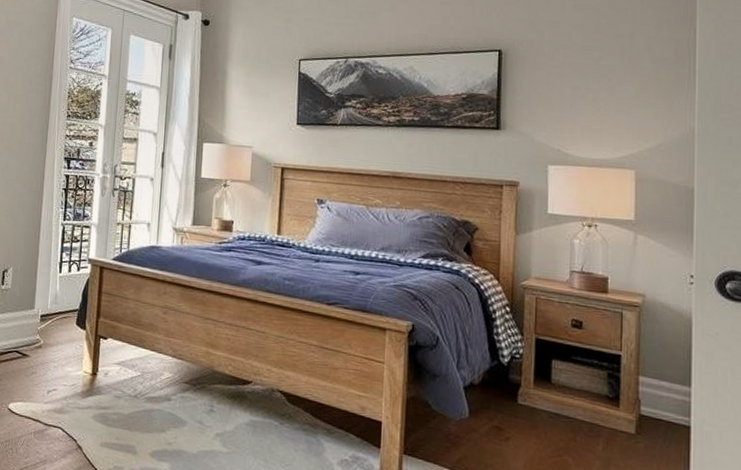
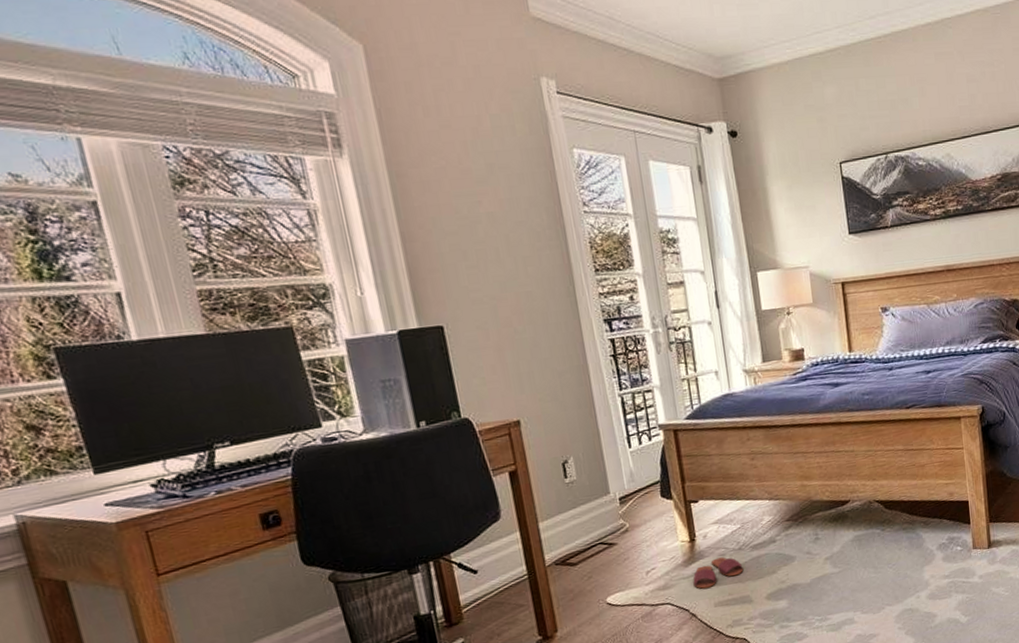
slippers: none [86,398,135,425] -> present [693,557,744,589]

